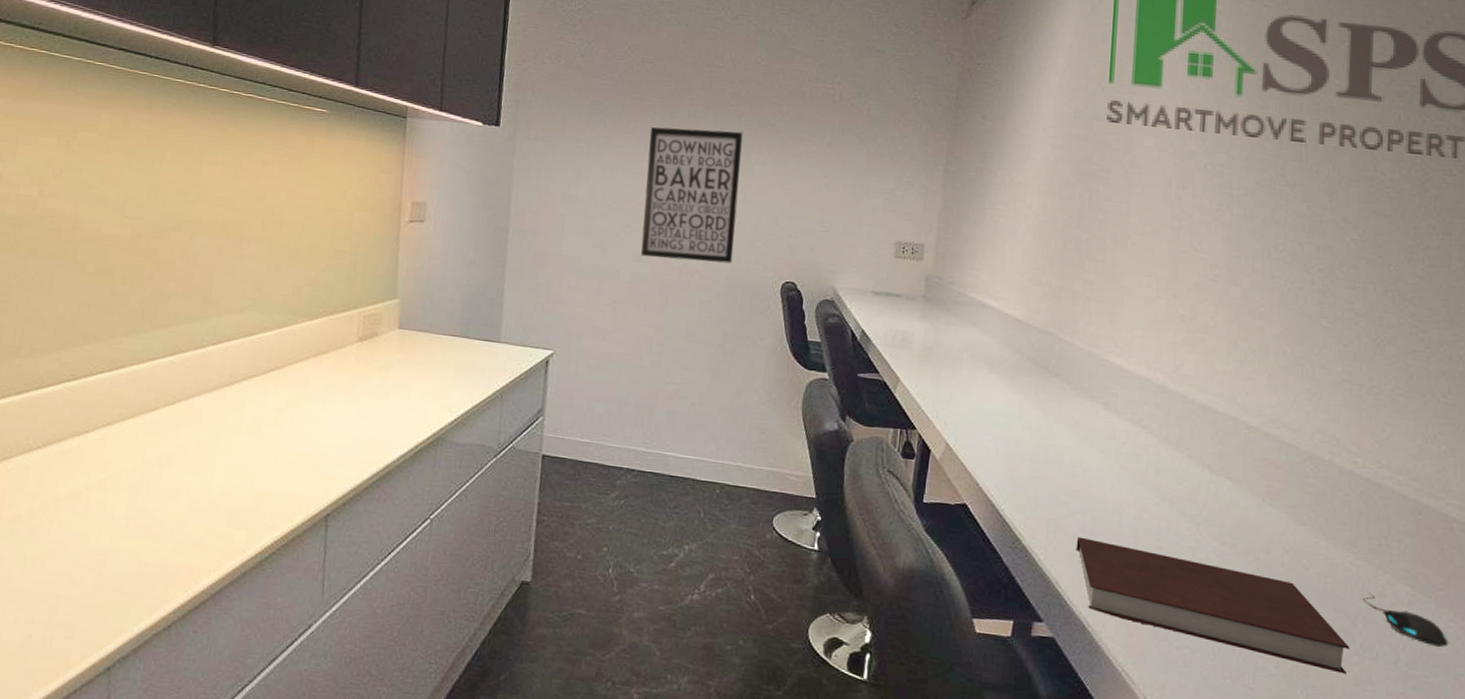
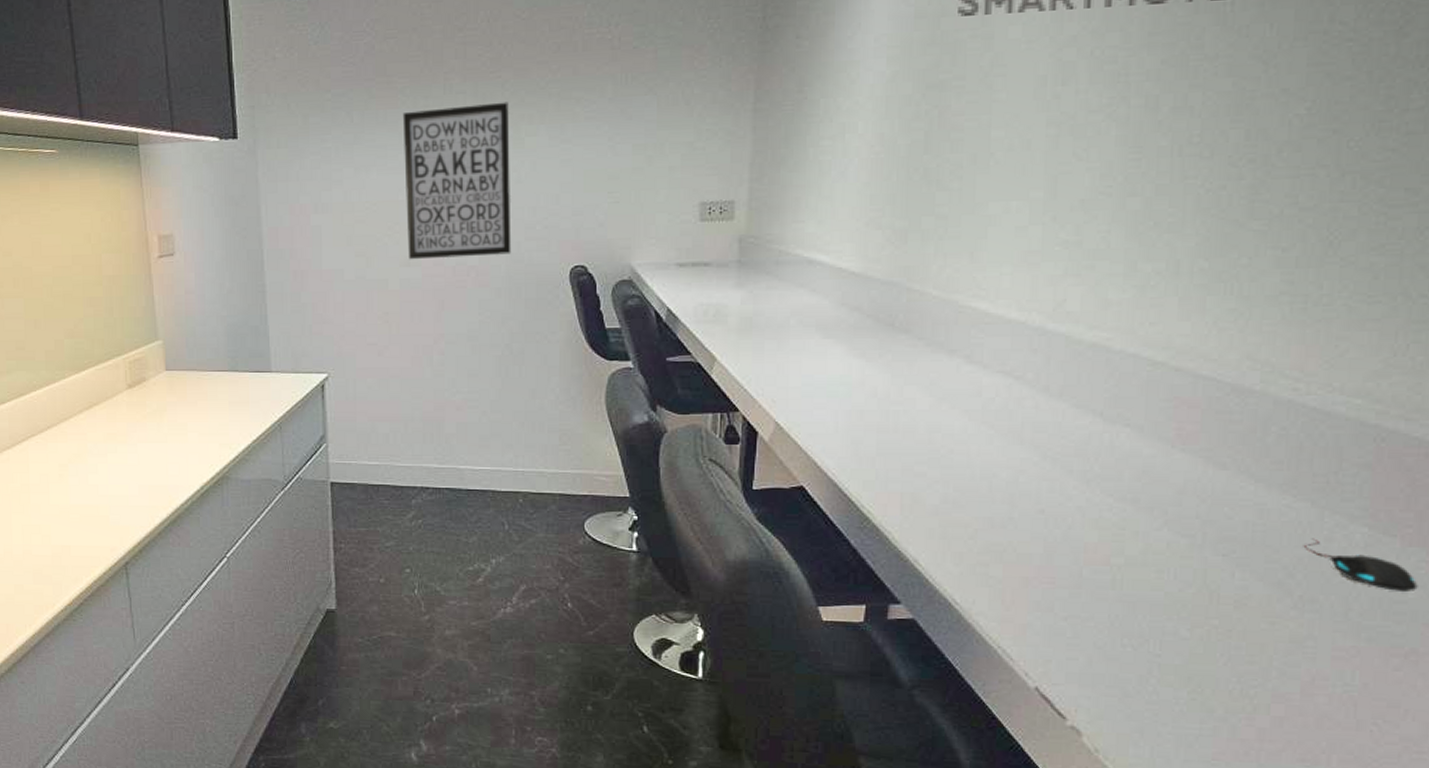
notebook: present [1076,537,1350,674] -> none [937,509,1285,631]

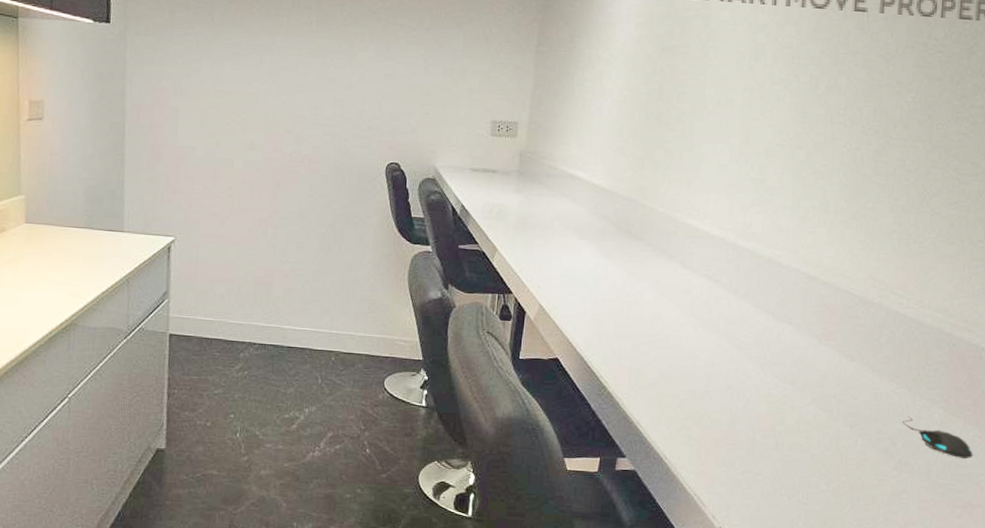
wall art: present [402,102,512,260] -> none [252,18,346,148]

